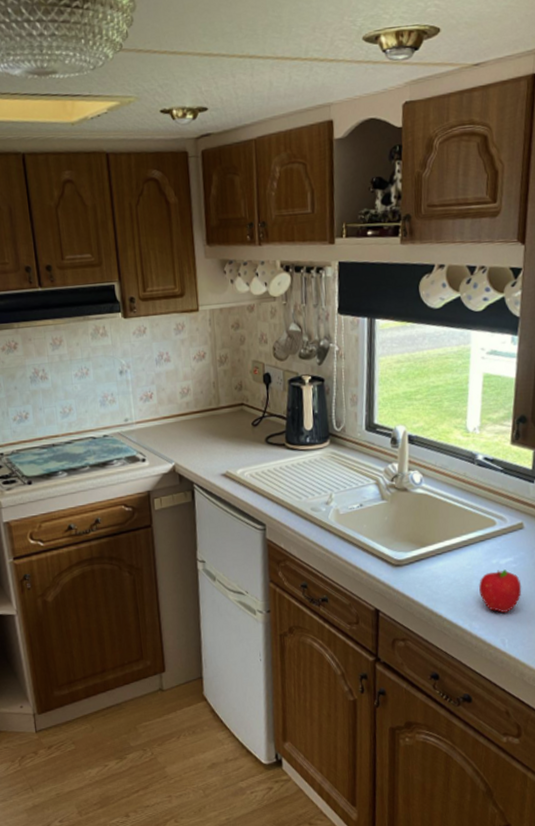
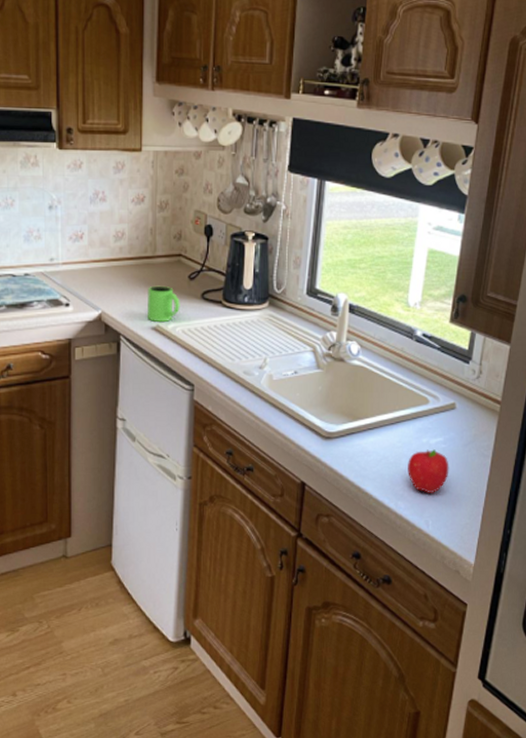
mug: none [215,434,247,469] -> present [146,285,180,322]

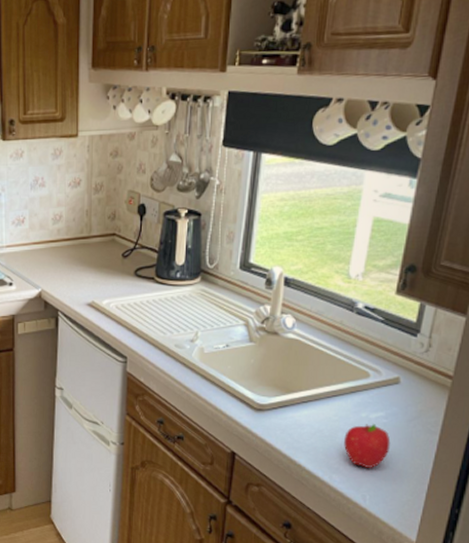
mug: present [146,285,180,322] -> none [82,264,114,298]

